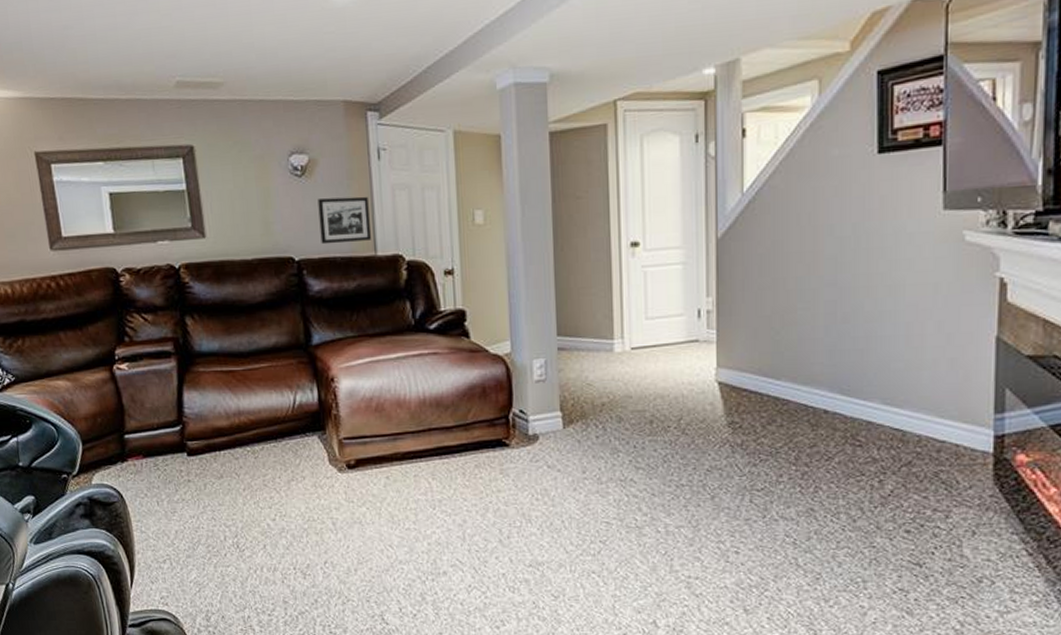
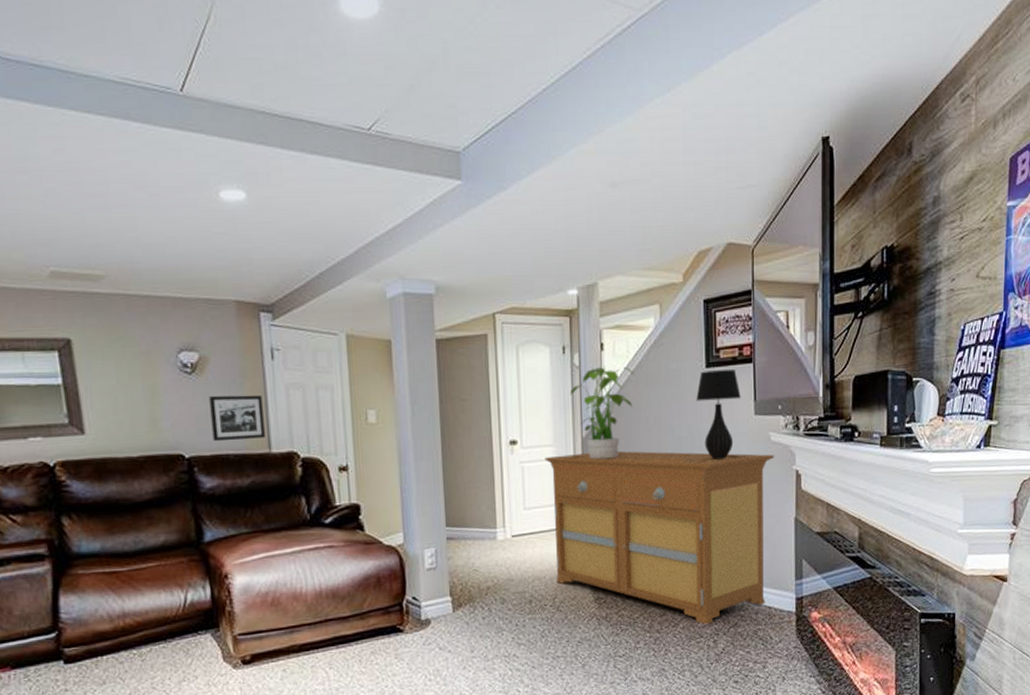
sideboard: none [671,254,969,461] -> present [545,451,774,625]
potted plant: none [702,153,785,264] -> present [569,364,636,460]
table lamp: none [864,154,925,264] -> present [696,370,741,460]

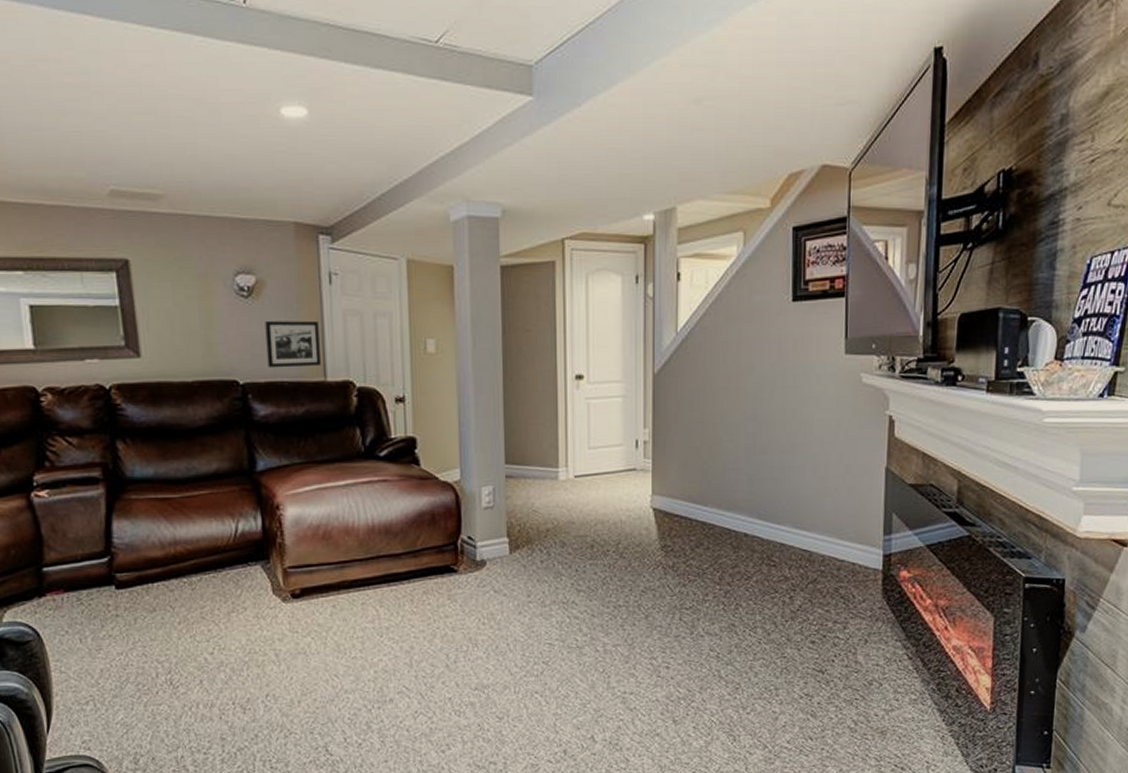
sideboard: present [545,451,774,625] -> none [613,390,865,579]
potted plant: present [569,364,636,460] -> none [641,296,714,398]
table lamp: present [696,370,741,460] -> none [780,304,831,401]

